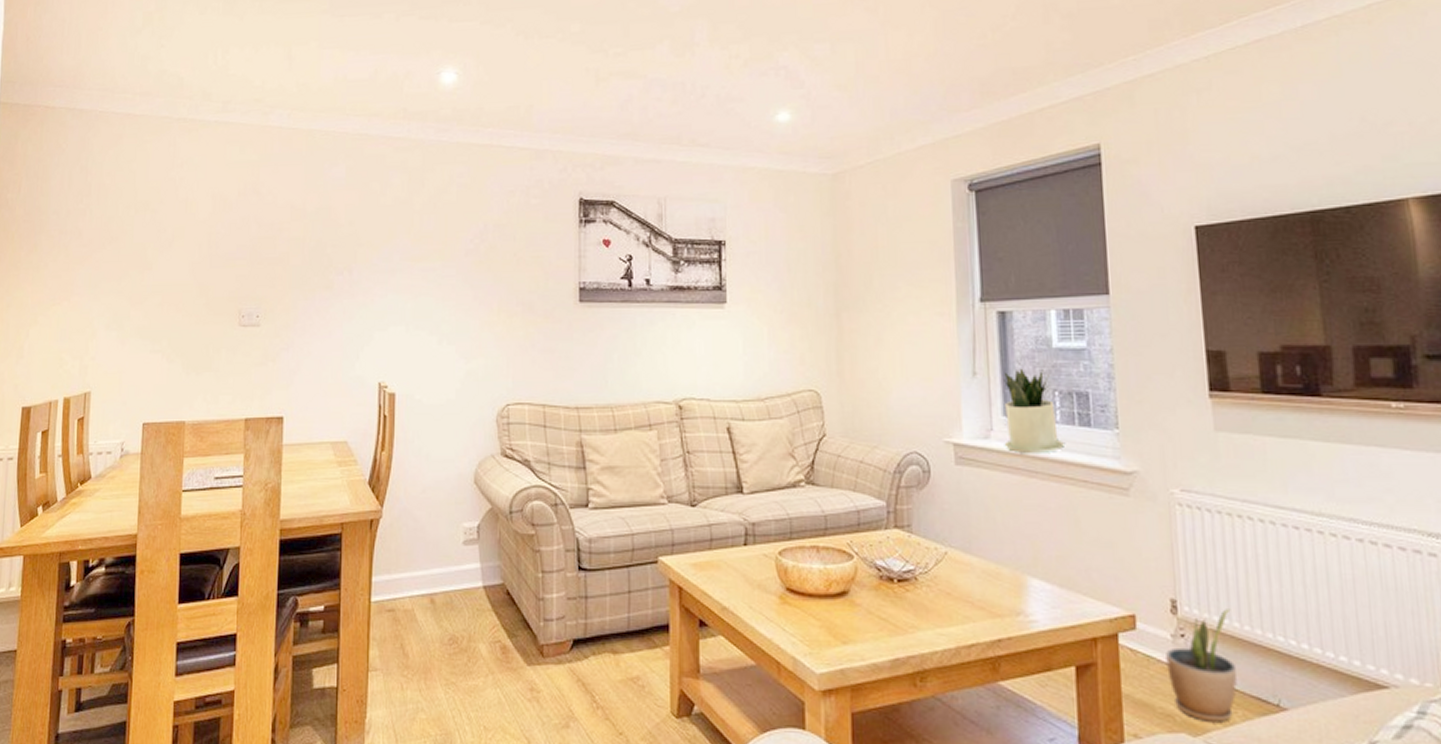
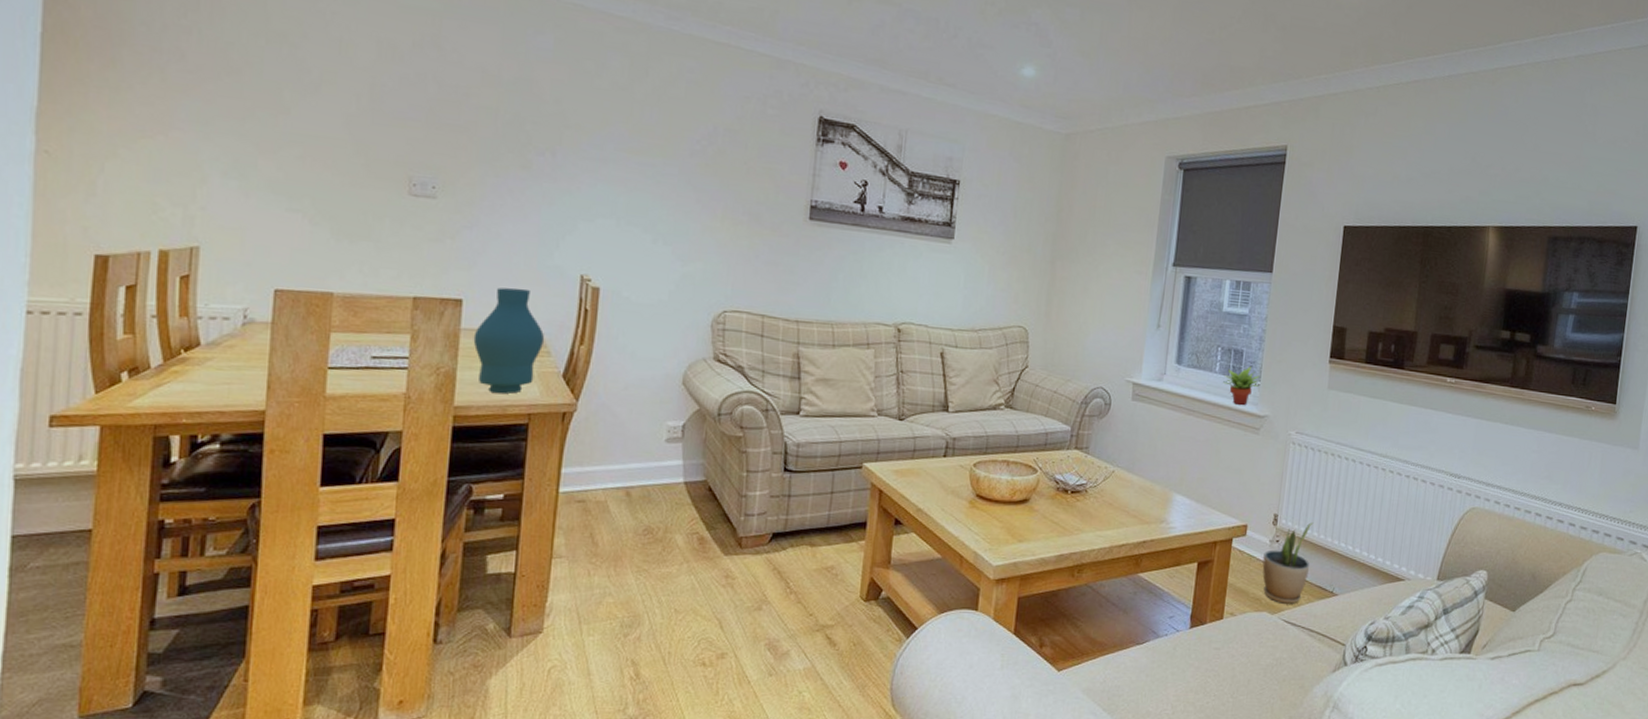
vase: none [293,401,350,504] -> present [473,287,544,394]
planter: present [1004,368,1064,454] -> none [1172,325,1218,397]
succulent plant: none [1068,410,1118,461] -> present [1223,365,1260,406]

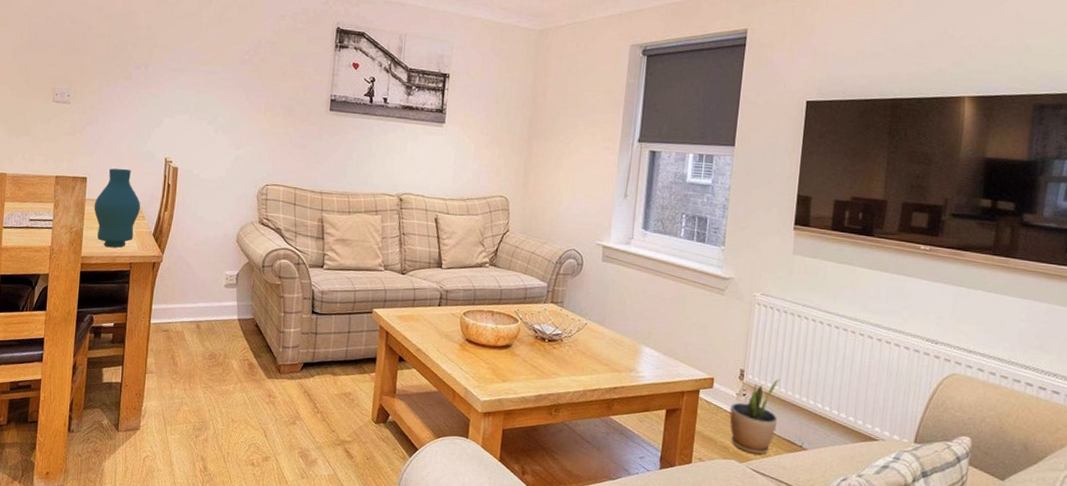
succulent plant: present [1223,365,1260,406] -> none [688,231,724,268]

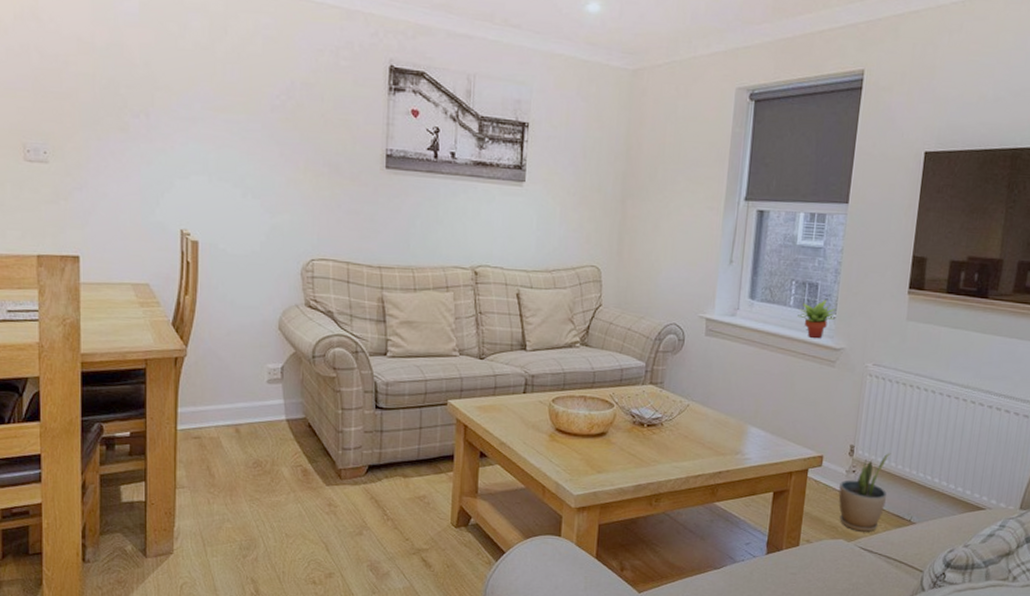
vase: present [94,168,140,248] -> none [92,244,153,341]
succulent plant: none [688,231,724,268] -> present [798,298,836,339]

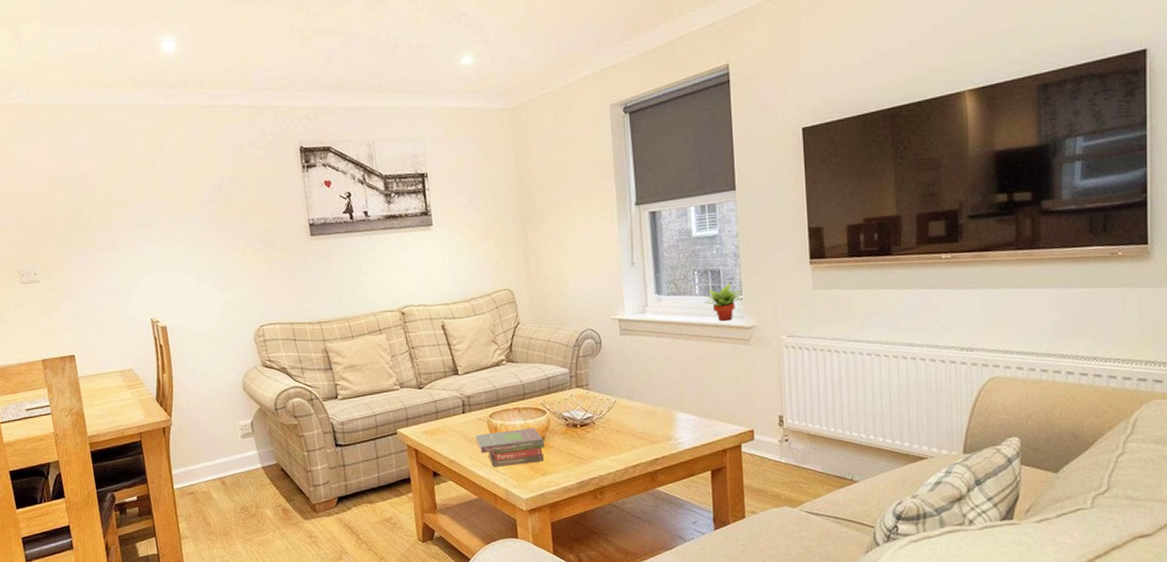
books: none [533,418,607,458] -> present [475,428,545,467]
potted plant: present [838,453,891,532] -> none [775,418,824,497]

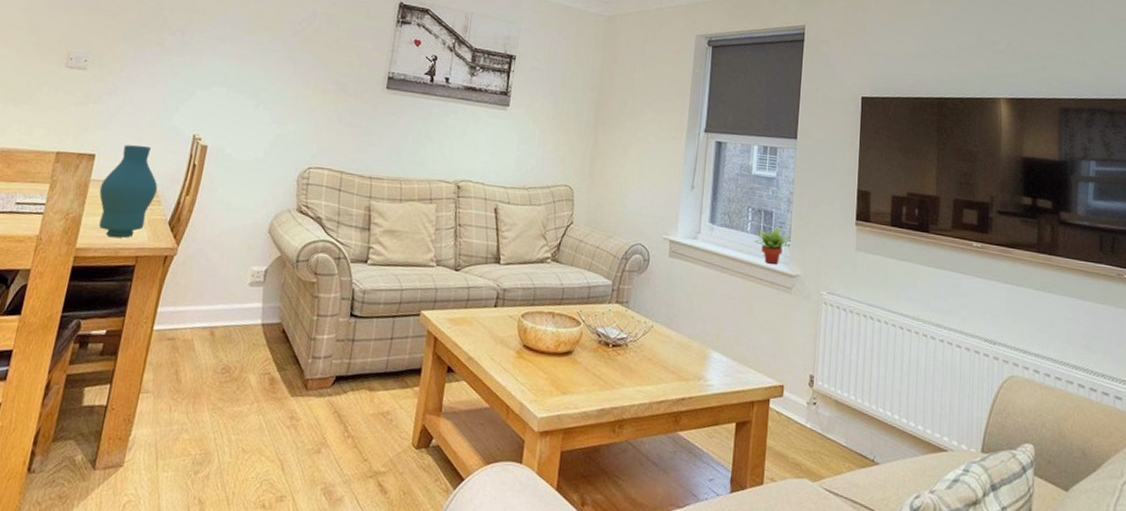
vase: none [88,337,138,421] -> present [99,145,158,238]
books: present [475,428,545,467] -> none [501,333,573,378]

